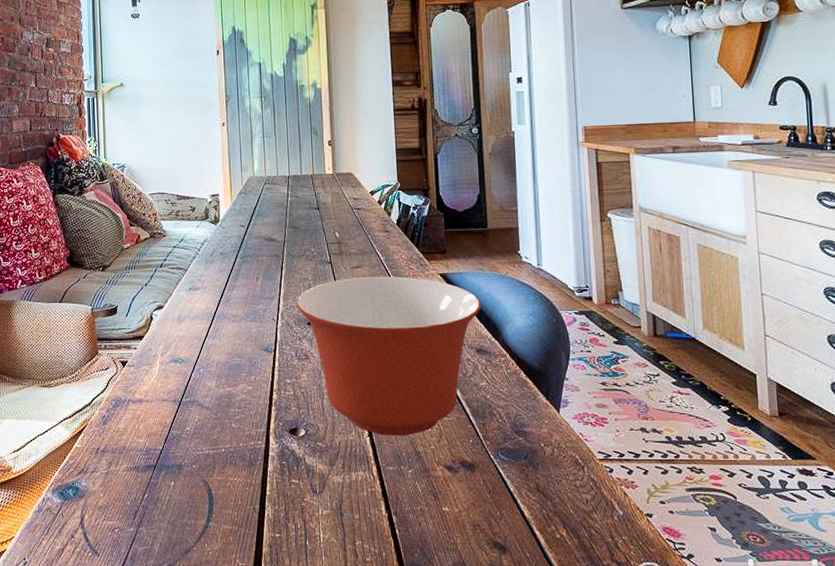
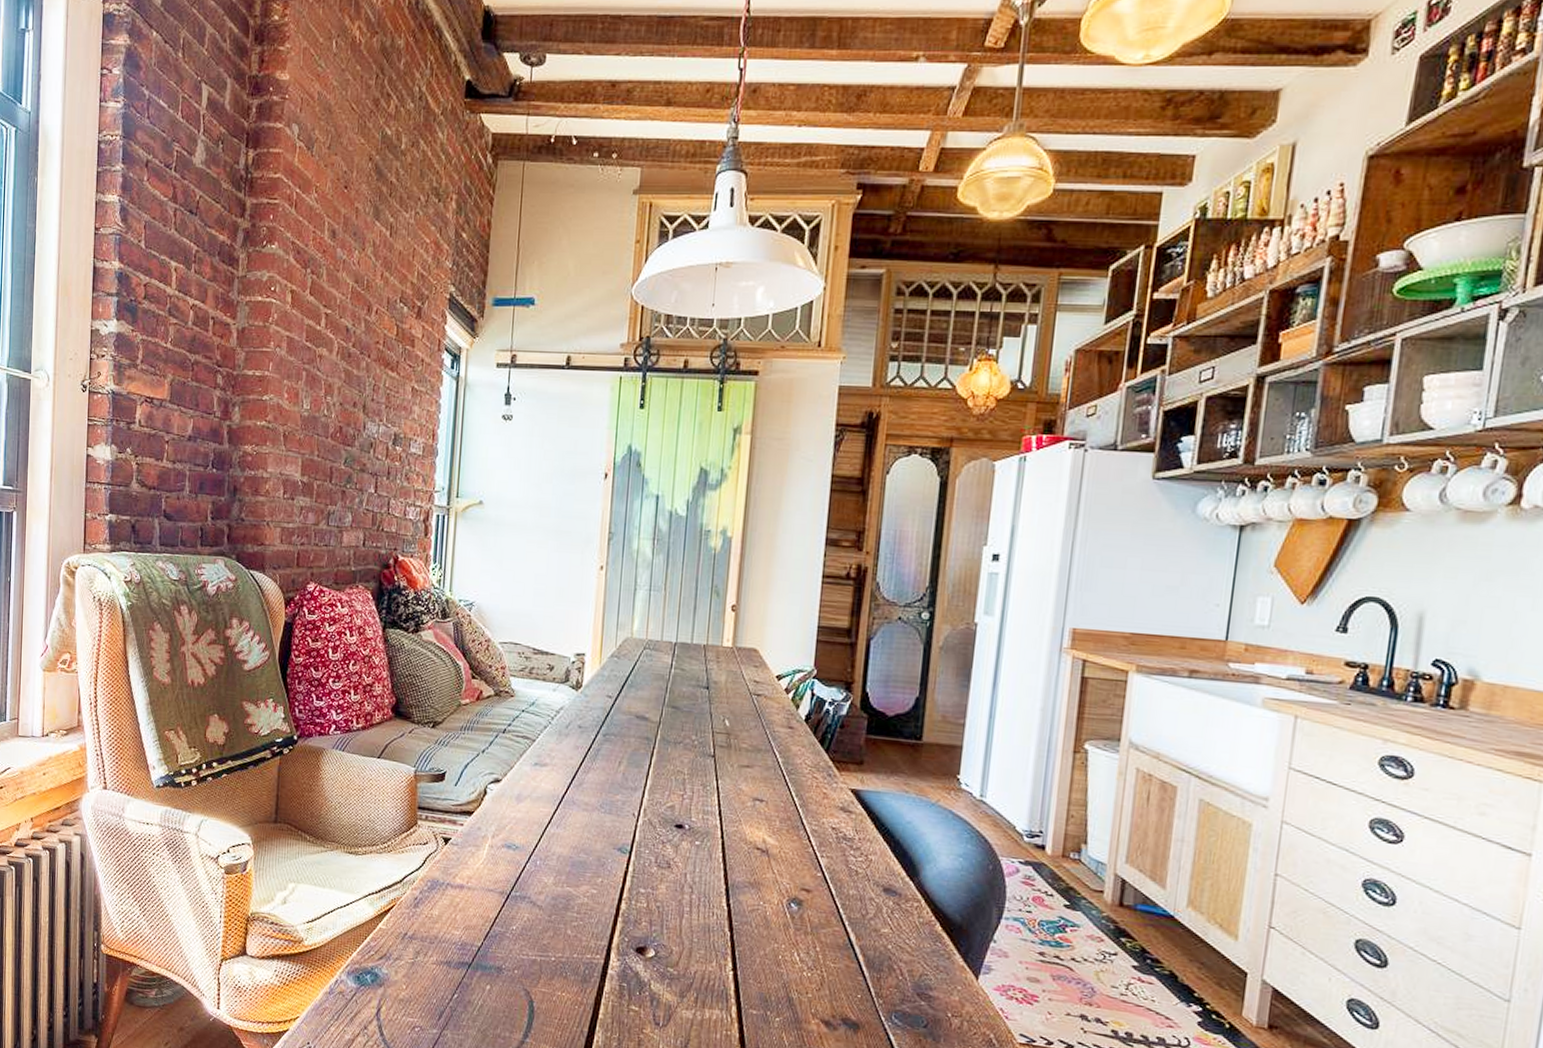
mixing bowl: present [296,276,481,436] -> none [664,778,899,977]

